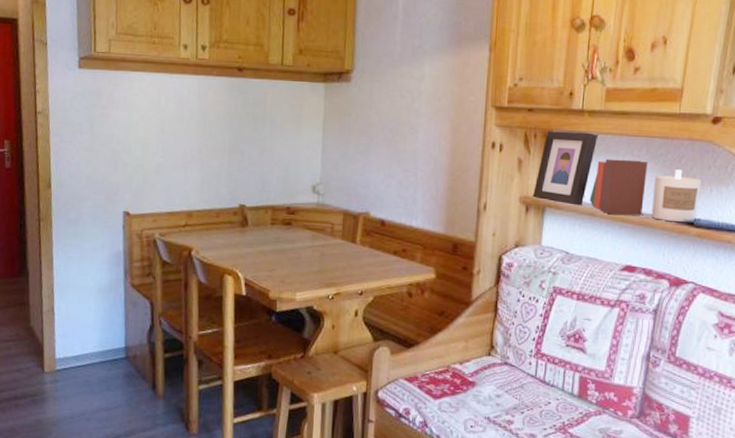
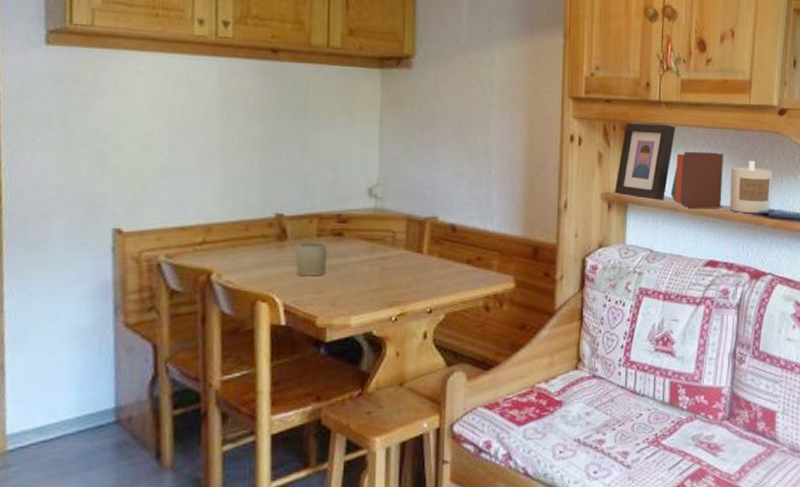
mug: none [253,229,279,258] -> present [295,242,328,277]

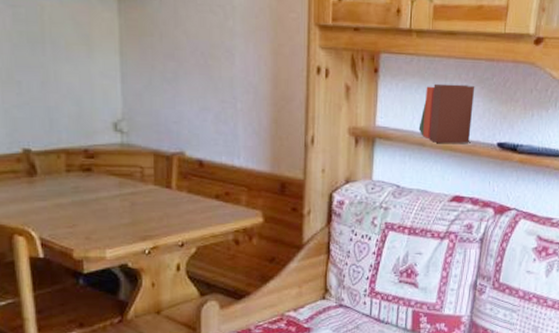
mug: present [295,242,328,277] -> none [46,178,79,211]
picture frame: present [615,123,675,201] -> none [363,53,426,135]
candle: present [729,161,773,214] -> none [478,94,524,149]

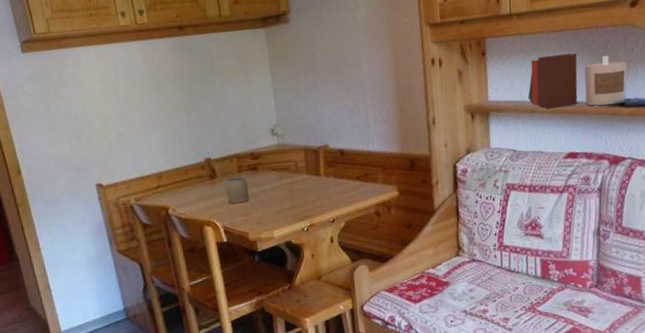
mug: none [46,178,79,211] -> present [224,176,249,204]
candle: none [478,94,524,149] -> present [584,56,628,106]

